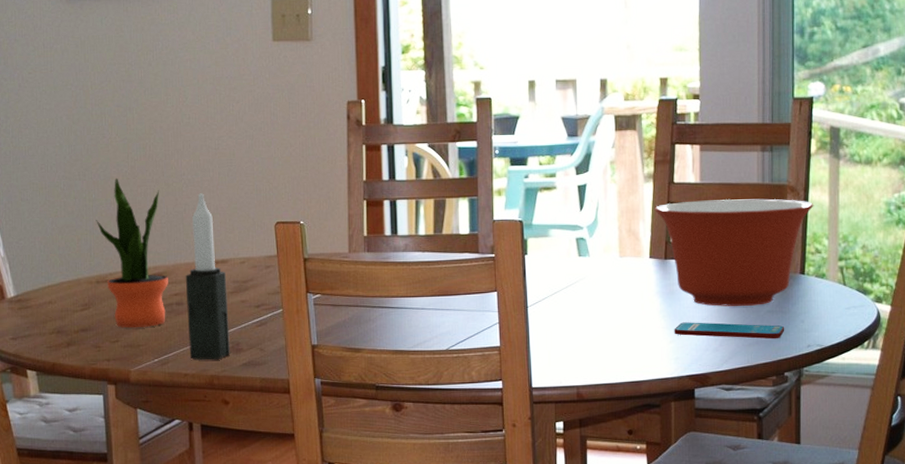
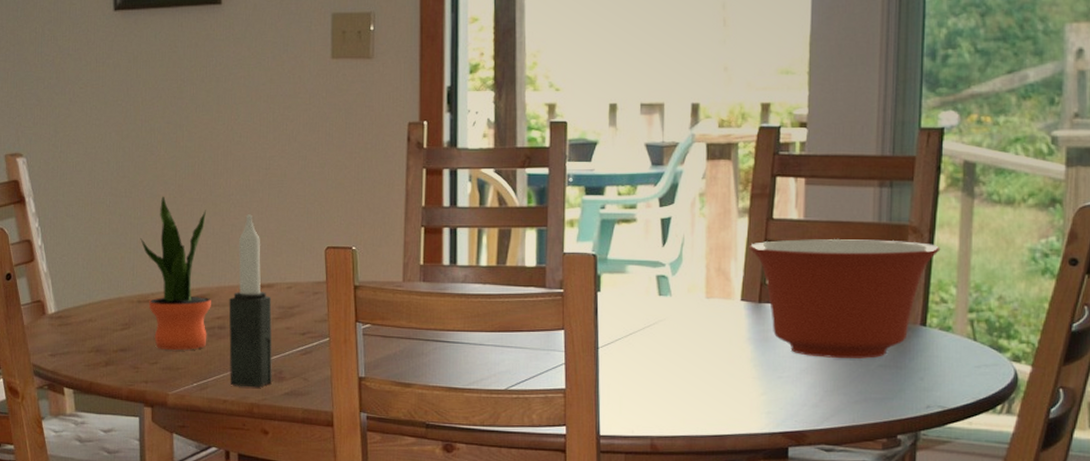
smartphone: present [674,322,785,339] -> none [767,373,900,397]

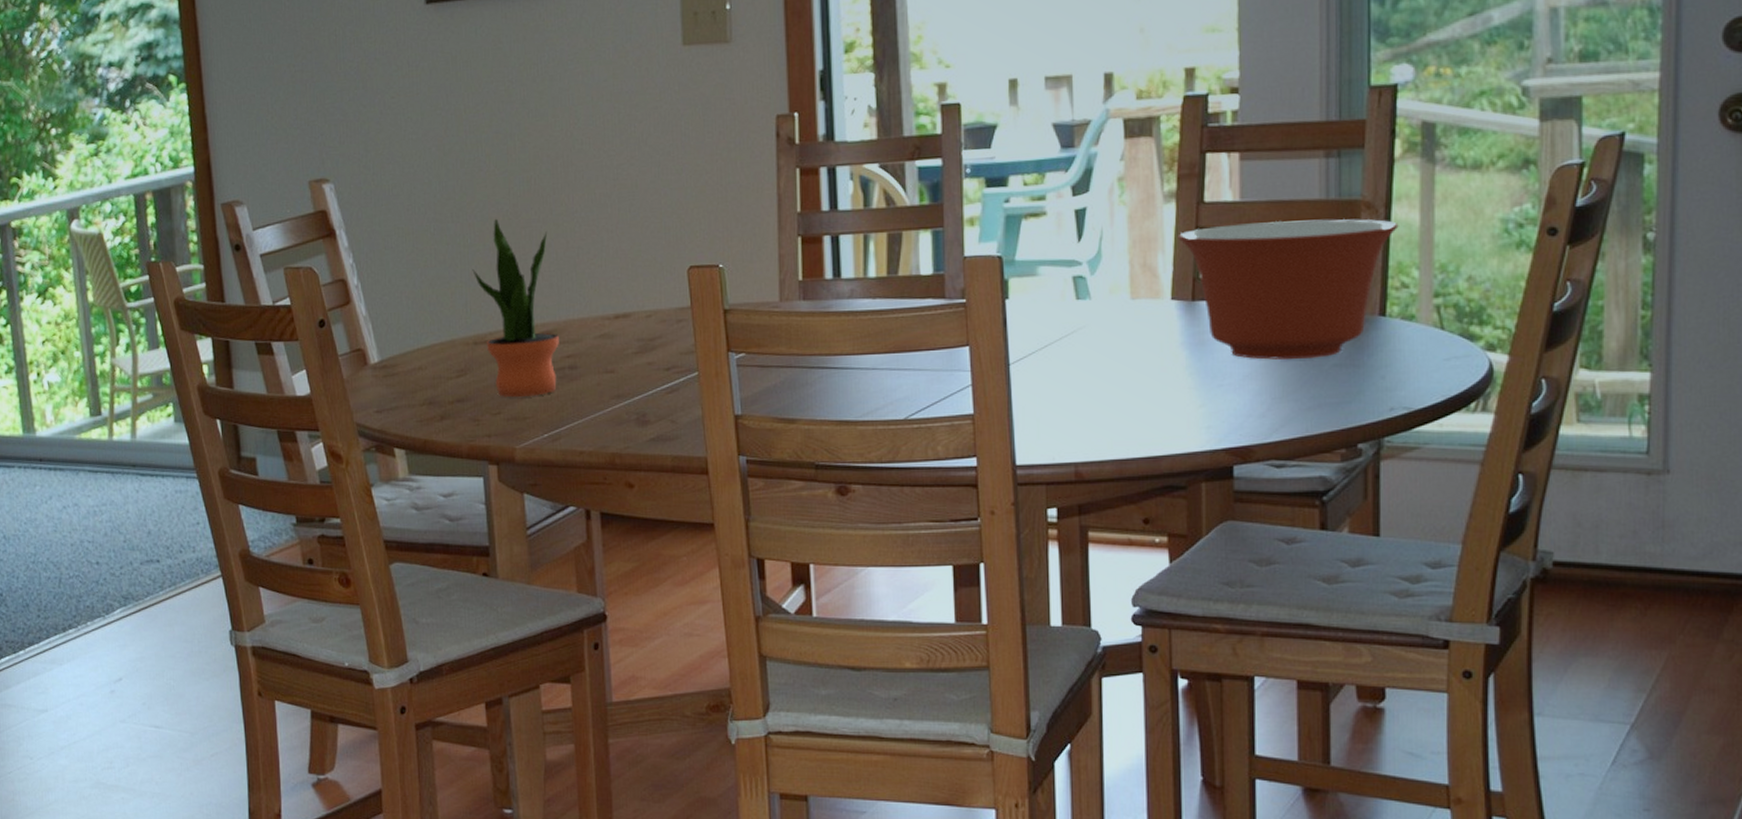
candle: present [228,214,272,388] -> none [579,234,635,435]

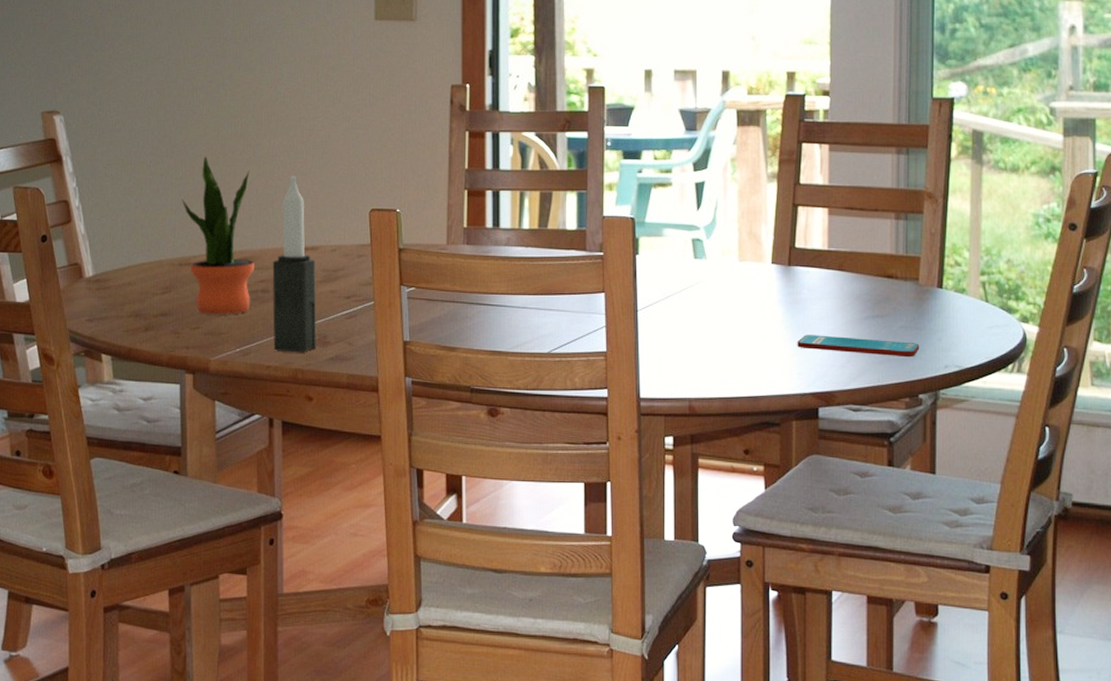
candle: none [579,234,635,435] -> present [272,175,317,353]
mixing bowl: present [1177,219,1399,360] -> none [778,204,954,320]
smartphone: none [1205,380,1358,401] -> present [797,335,920,358]

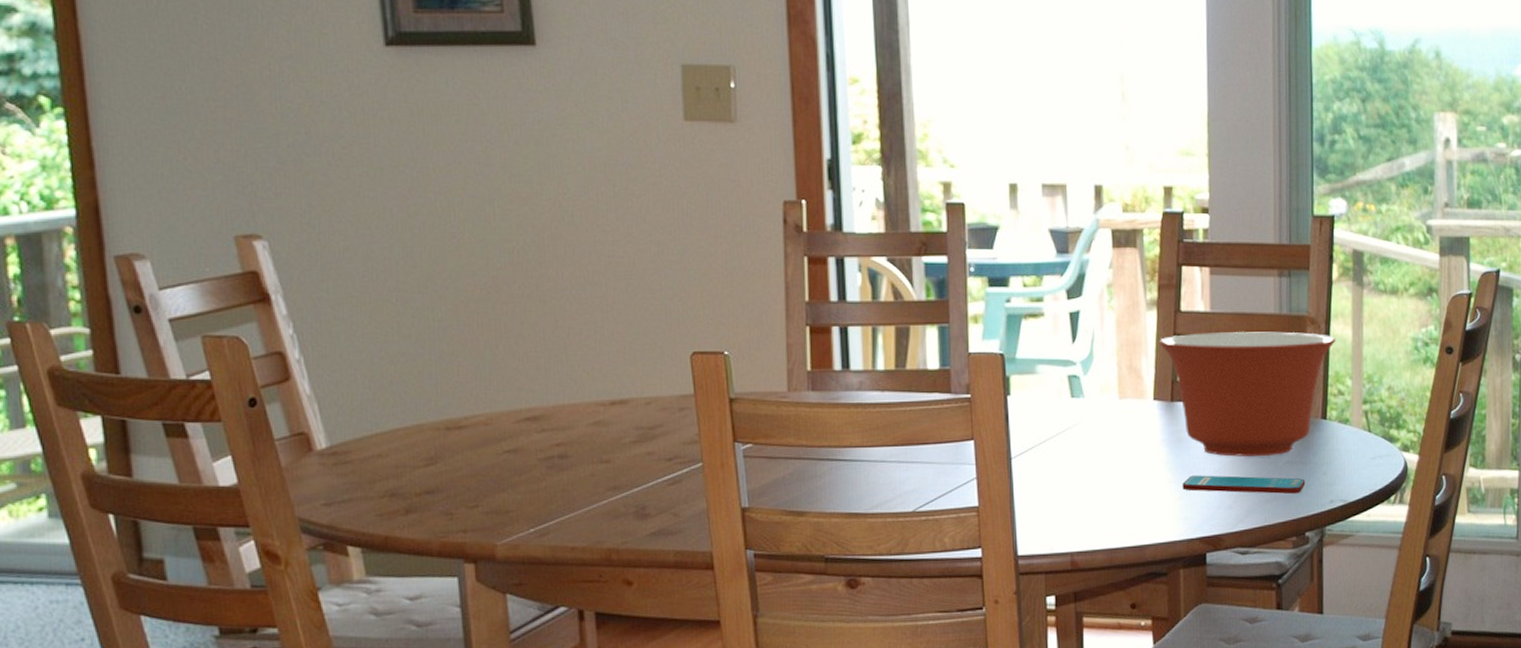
potted plant: present [182,156,254,314] -> none [443,291,547,488]
candle: present [272,175,317,353] -> none [570,313,633,529]
mixing bowl: none [778,204,954,320] -> present [1158,331,1336,457]

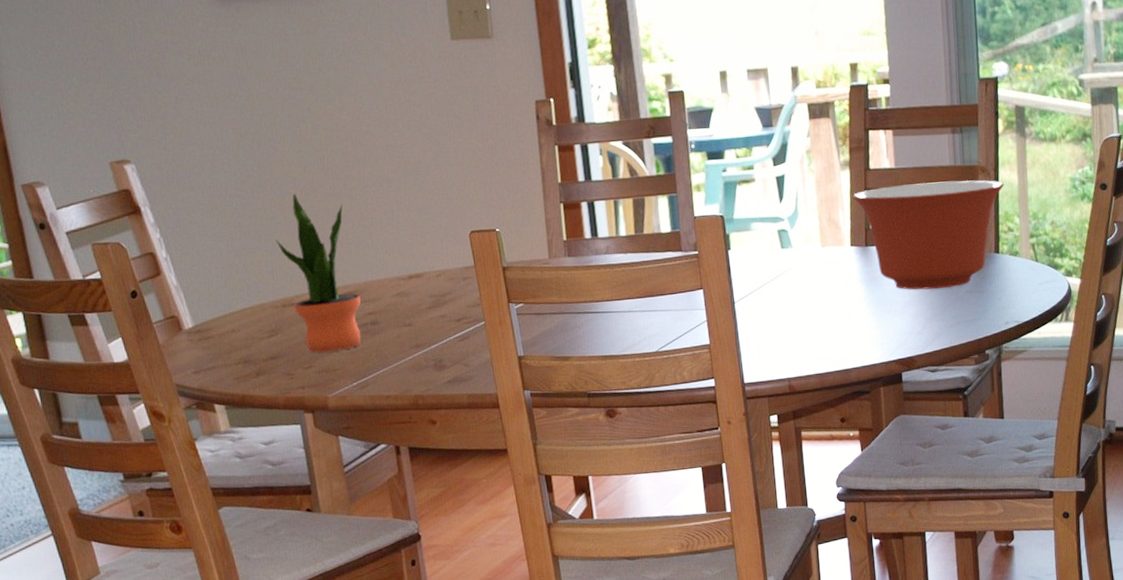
potted plant: none [443,291,547,488] -> present [275,193,361,352]
smartphone: present [1182,475,1306,494] -> none [879,305,984,321]

